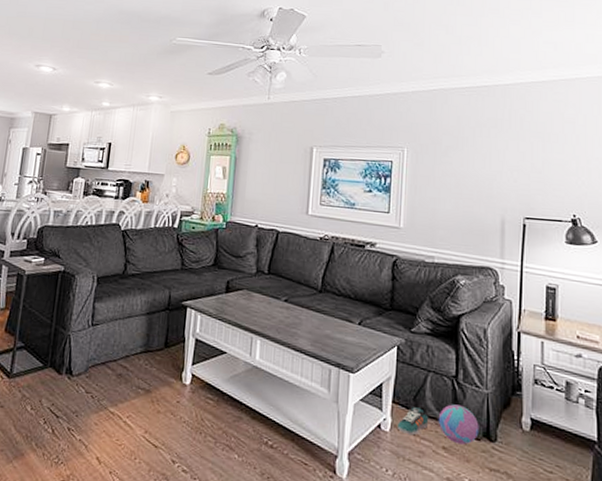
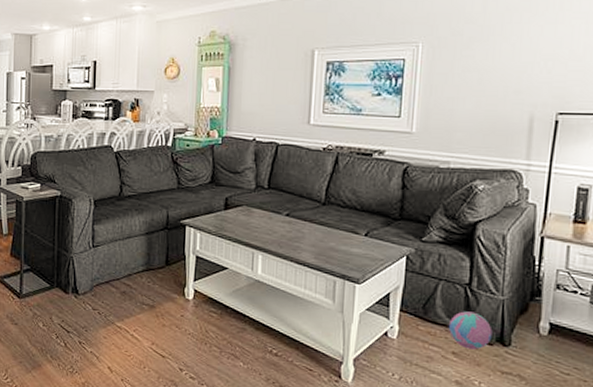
sneaker: present [398,405,429,436] -> none [405,313,439,342]

